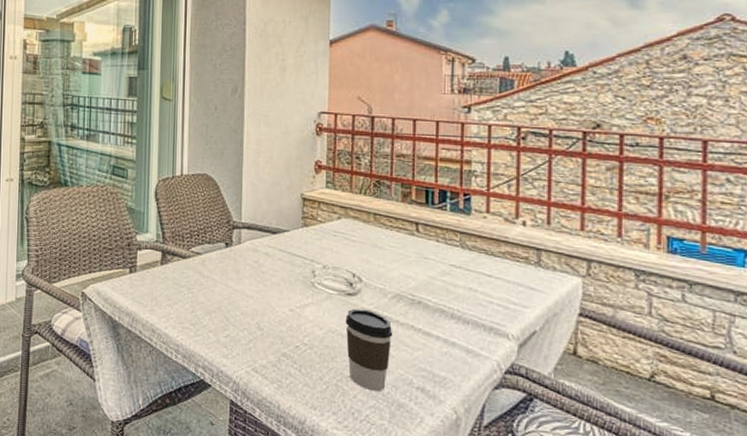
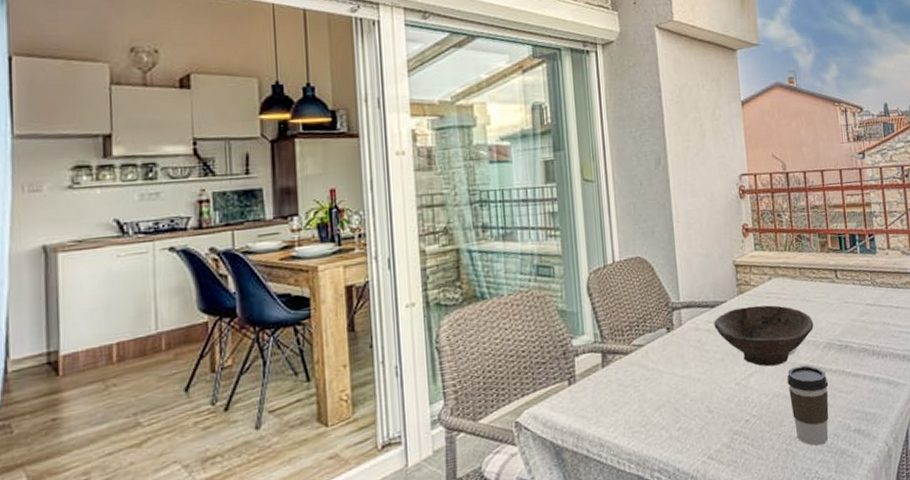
bowl: none [273,239,383,303] -> present [714,305,814,367]

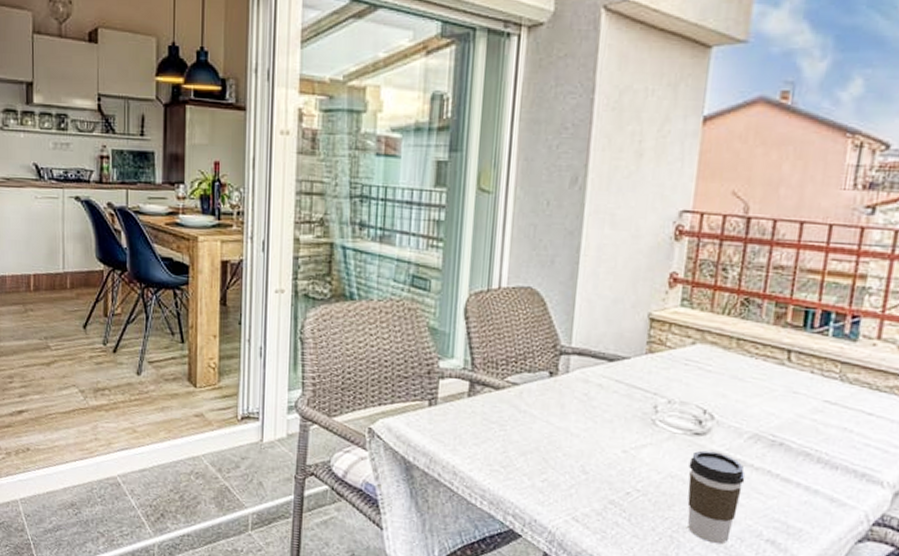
bowl: present [714,305,814,367] -> none [608,368,742,444]

